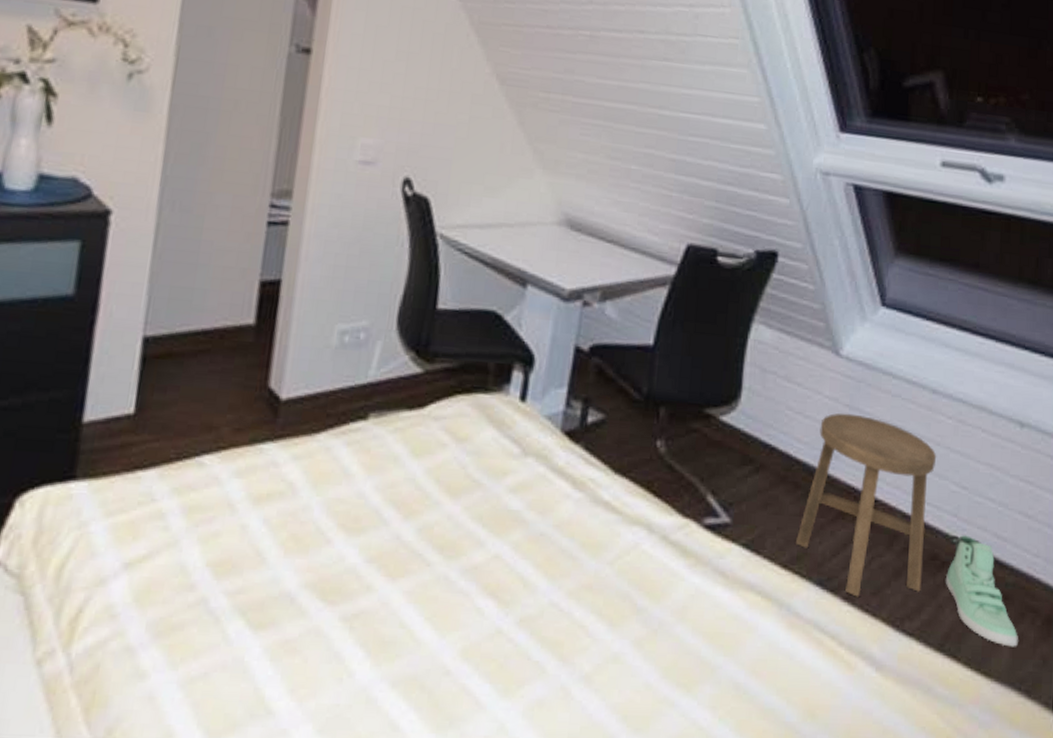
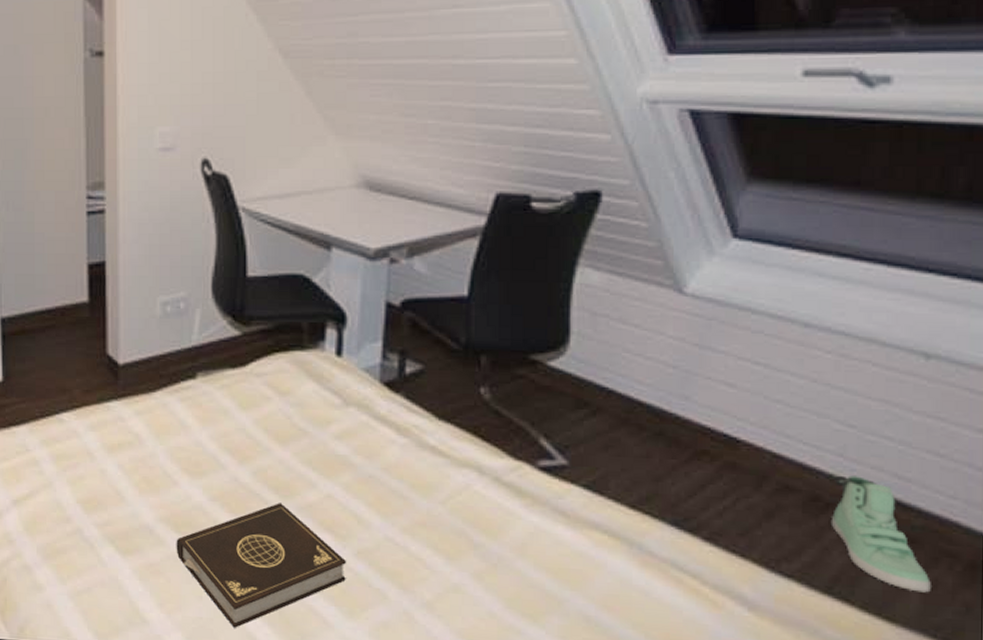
book: none [319,564,508,715] -> present [176,503,347,628]
stool: present [796,413,937,597] -> none [644,352,814,538]

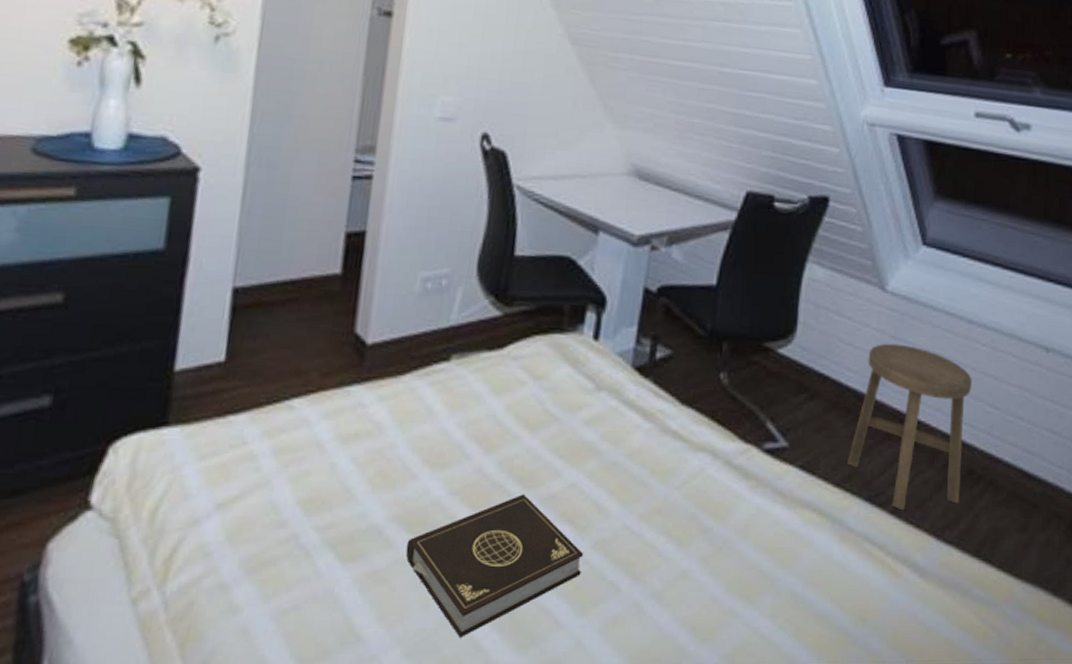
stool: none [644,352,814,538] -> present [847,343,973,511]
sneaker: present [830,475,931,593] -> none [980,451,1045,550]

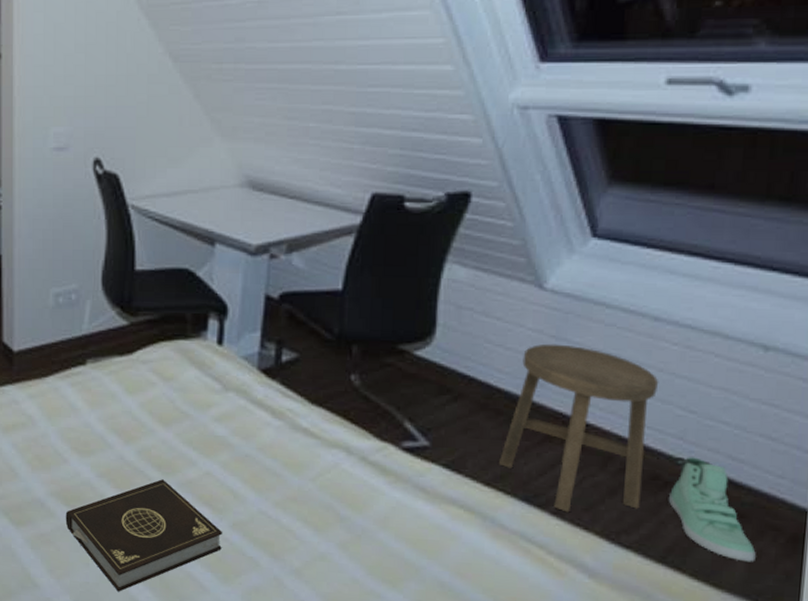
sneaker: none [980,451,1045,550] -> present [668,456,756,562]

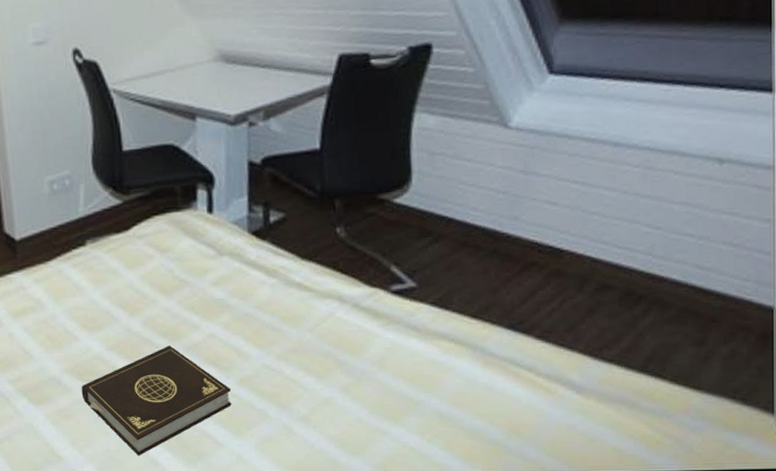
stool: present [499,343,659,513] -> none [483,178,625,335]
sneaker: present [668,456,756,562] -> none [643,270,729,363]

